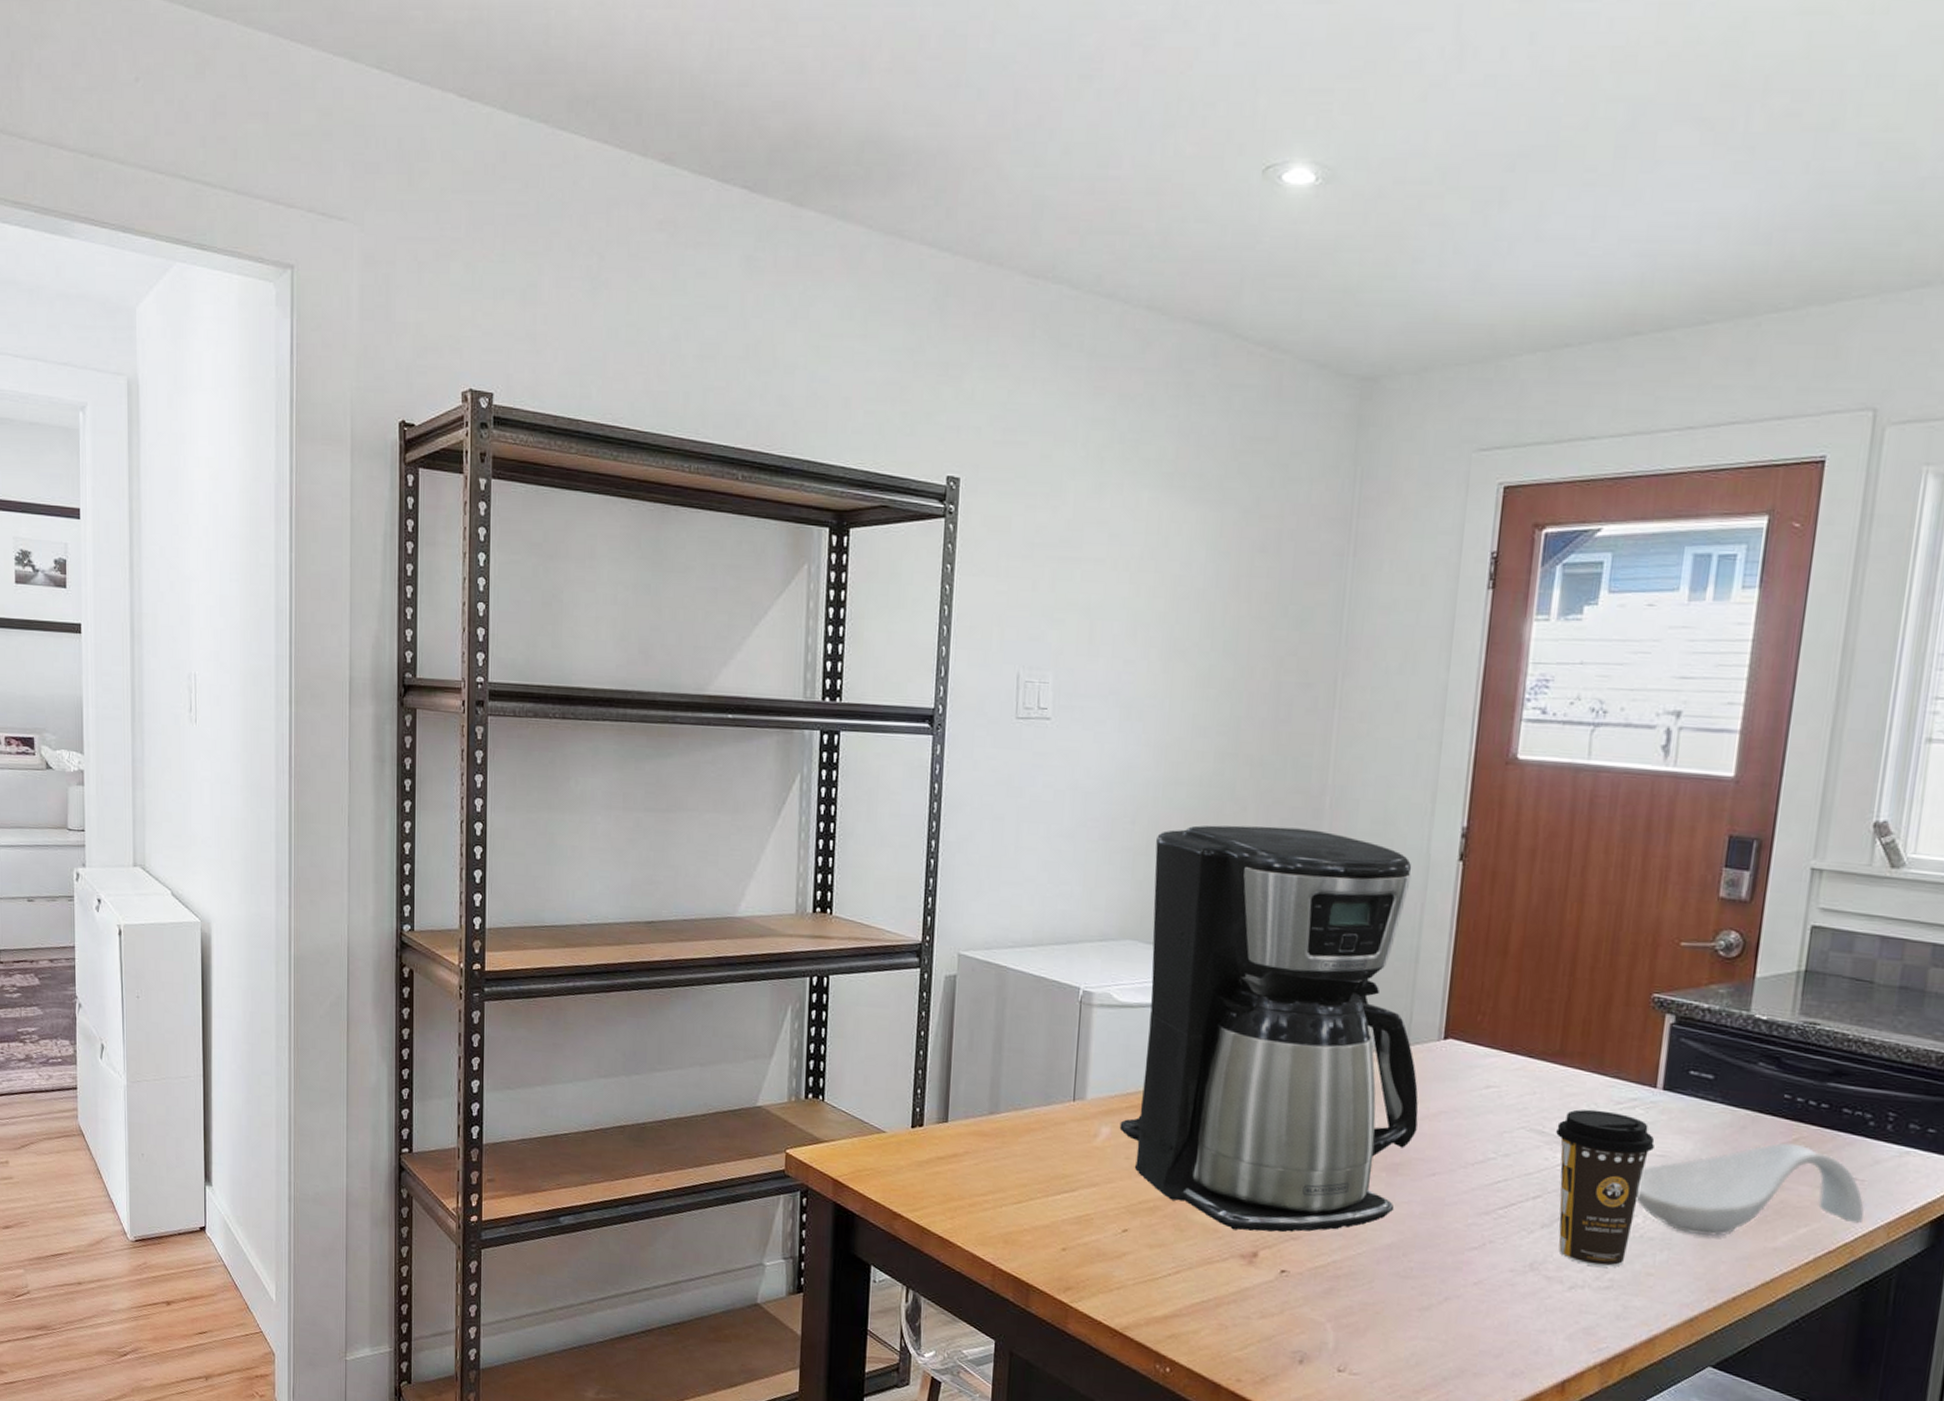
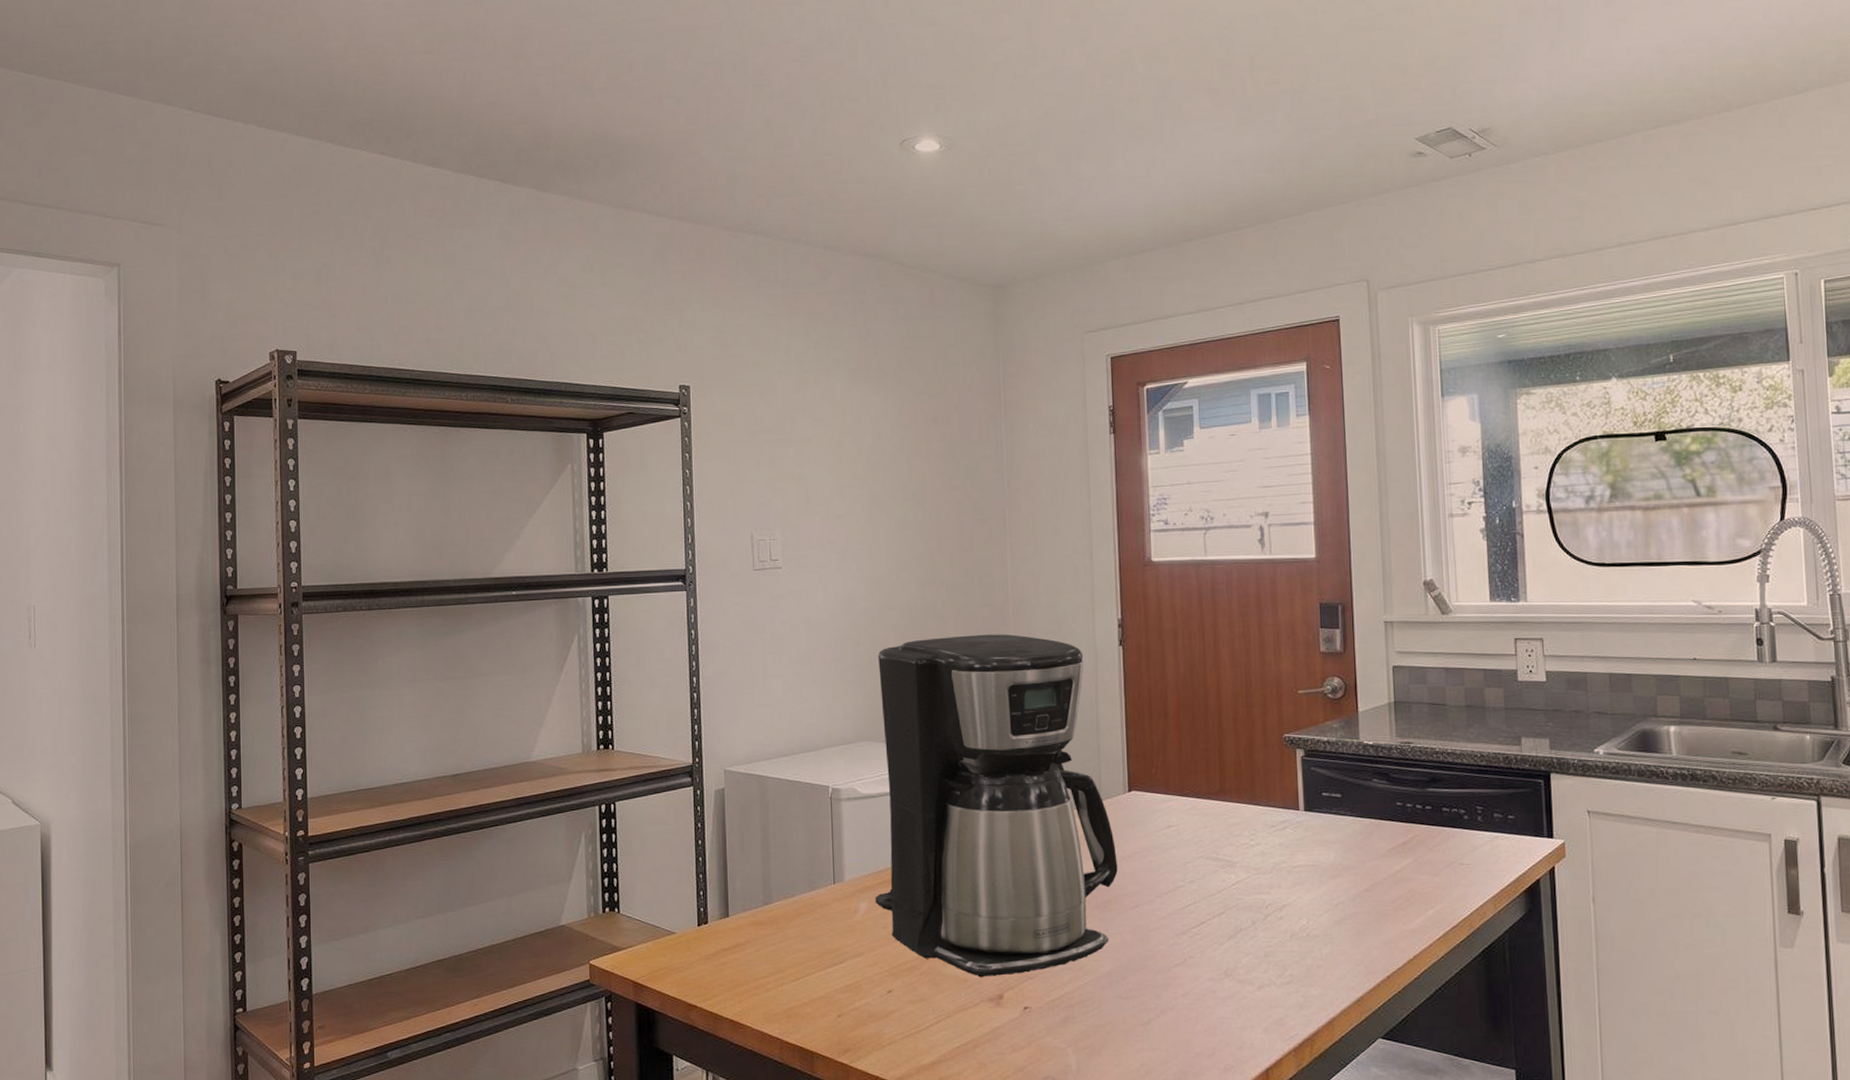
coffee cup: present [1556,1109,1655,1268] -> none [1228,834,1305,966]
spoon rest: present [1636,1142,1865,1236] -> none [1298,841,1475,928]

